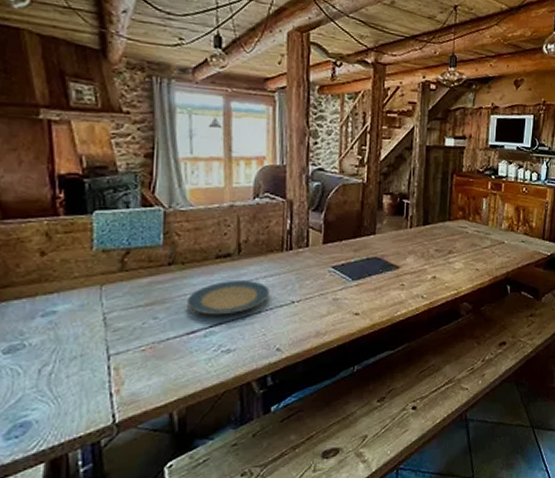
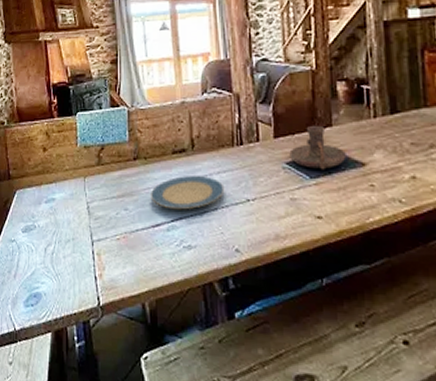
candle holder: none [336,233,385,273] -> present [289,125,346,170]

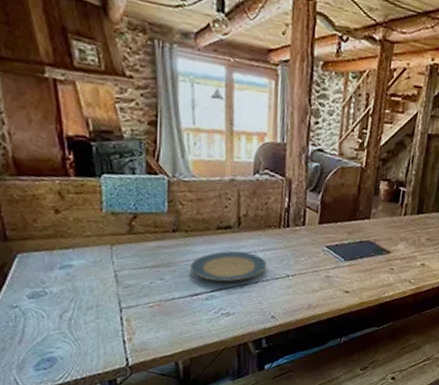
candle holder: present [289,125,346,170] -> none [330,216,377,255]

